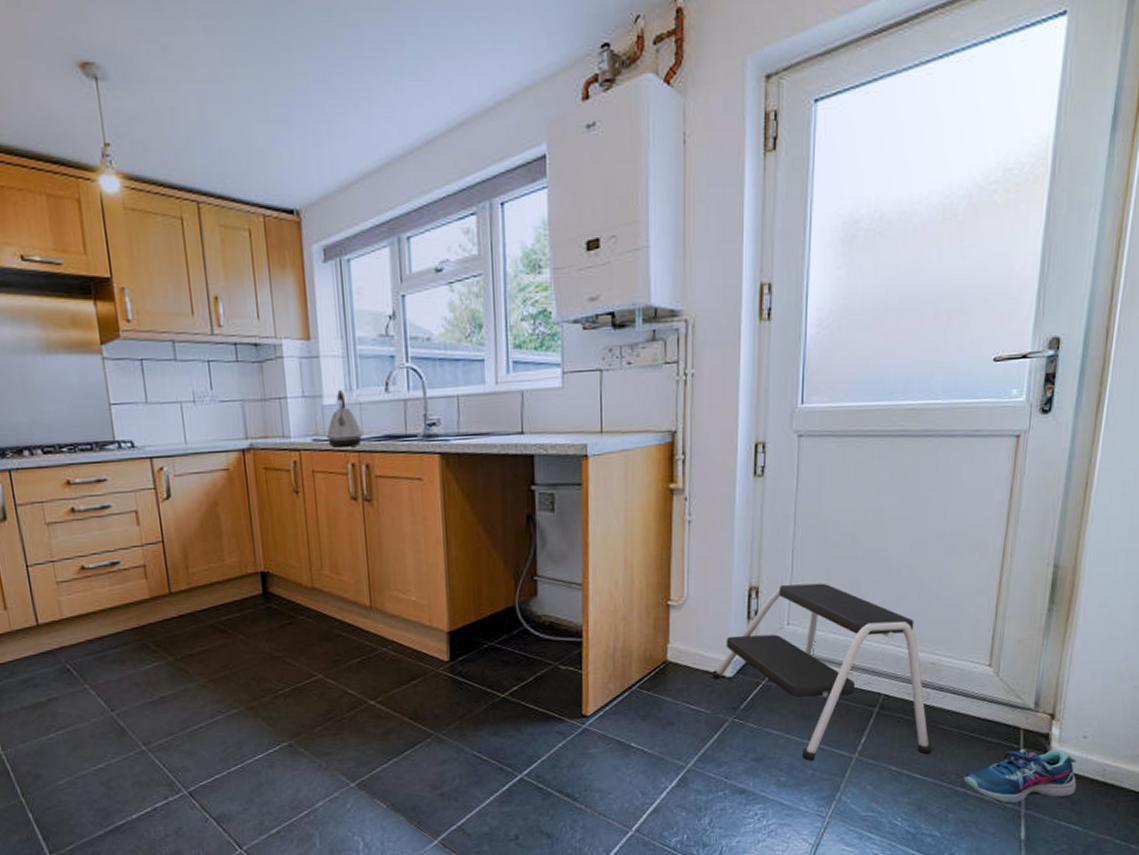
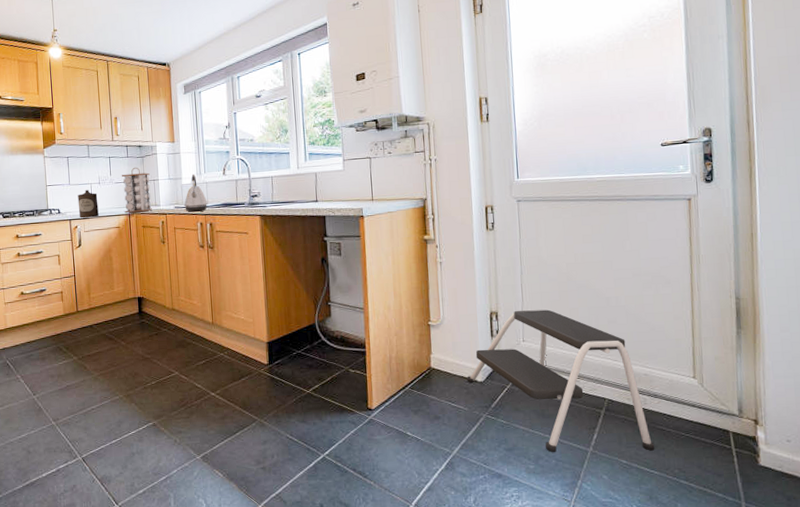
canister: none [160,412,196,456] -> present [77,190,99,219]
spice rack: none [228,377,280,450] -> present [121,167,153,214]
athletic shoe: present [964,749,1077,804] -> none [686,449,789,497]

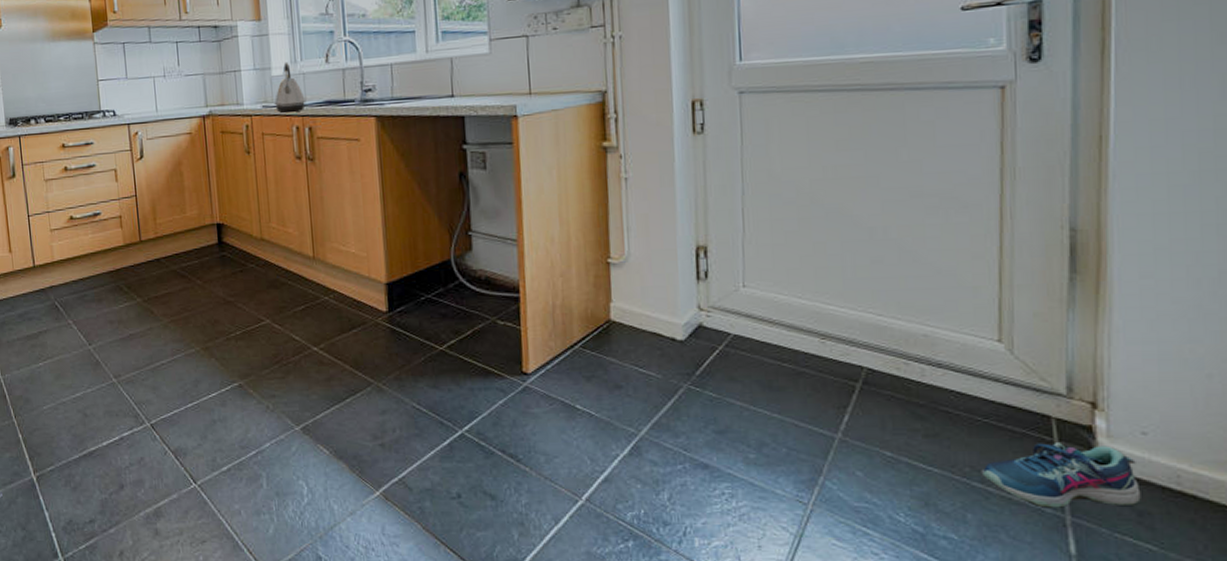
canister: present [77,190,99,219] -> none [137,85,165,122]
spice rack: present [121,167,153,214] -> none [192,54,235,116]
step stool: present [467,309,655,453] -> none [661,243,936,441]
athletic shoe: none [686,449,789,497] -> present [982,443,1141,508]

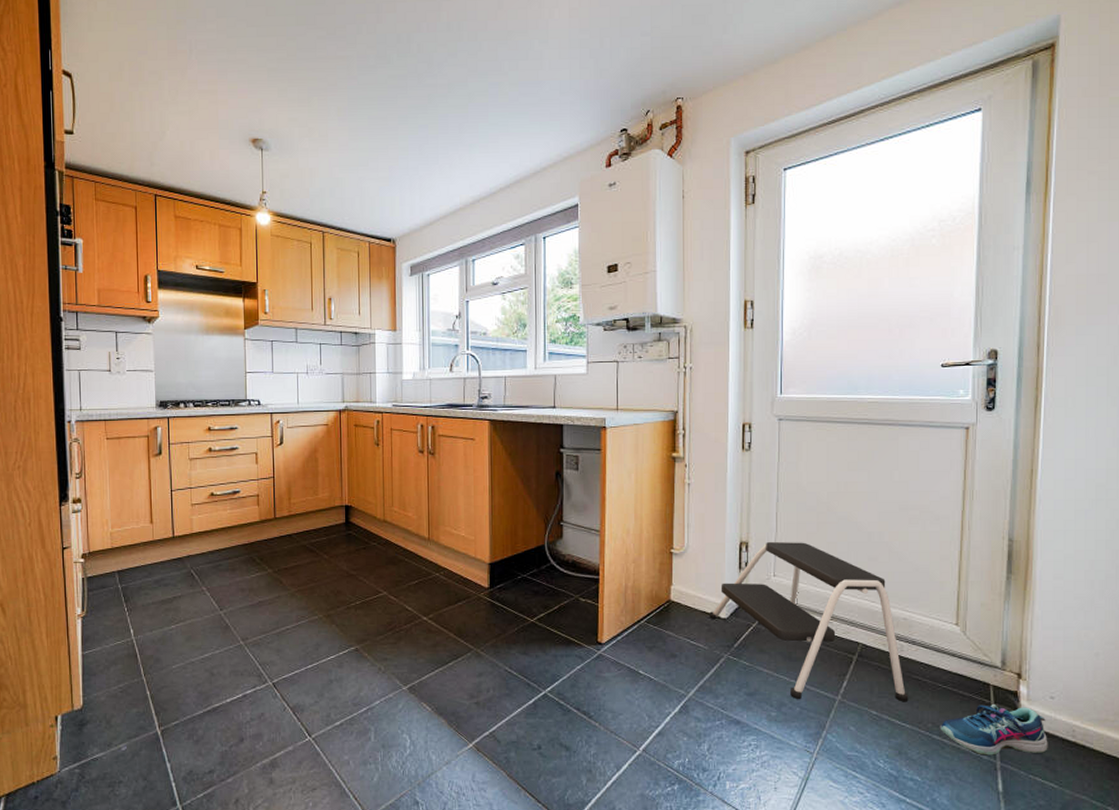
kettle: present [274,61,307,113] -> none [403,368,431,412]
step stool: none [661,243,936,441] -> present [709,541,909,702]

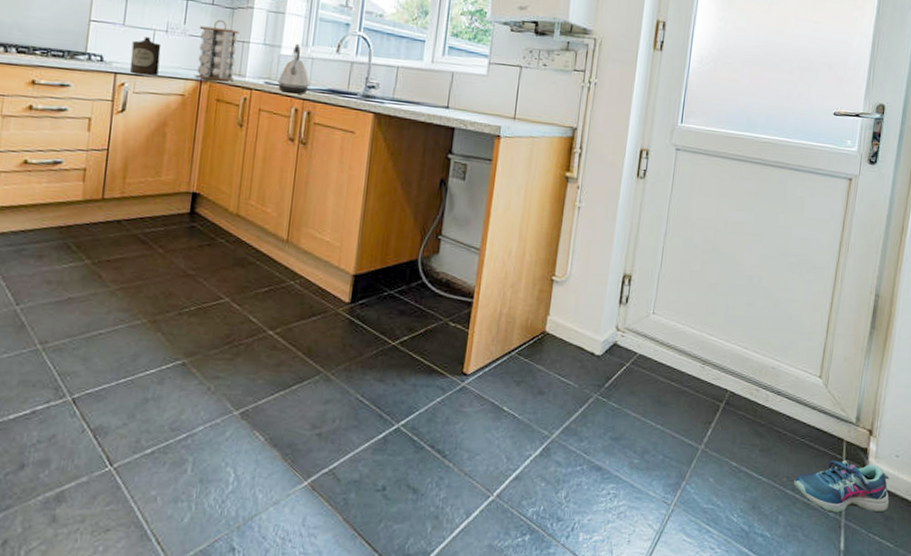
canister: none [281,380,305,412] -> present [129,37,162,77]
spice rack: none [333,357,368,410] -> present [195,19,239,83]
kettle: none [403,368,431,412] -> present [277,43,311,95]
step stool: present [709,541,909,702] -> none [583,276,768,455]

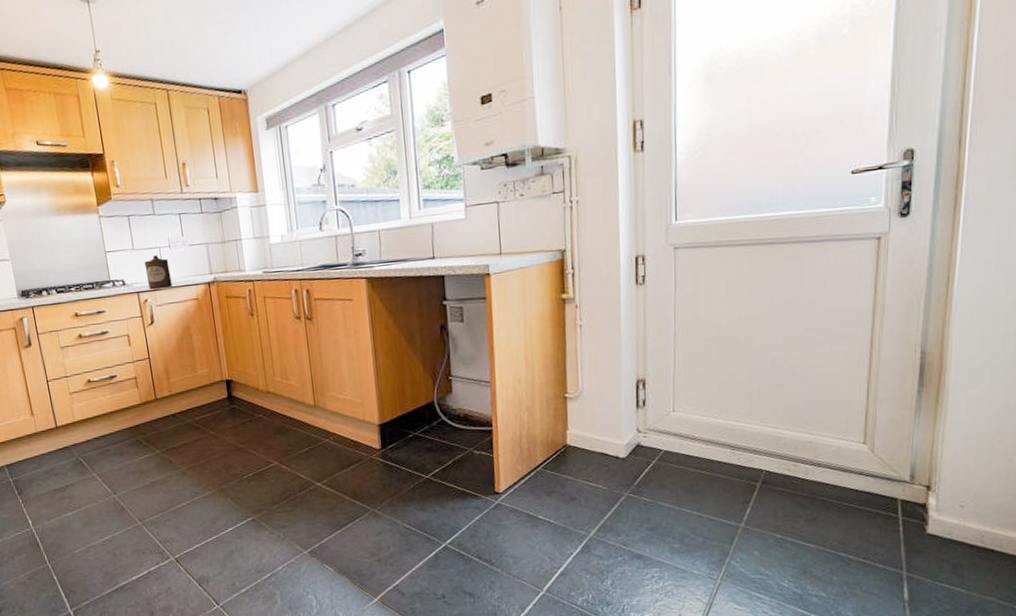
spice rack: present [195,19,239,83] -> none [195,224,237,283]
kettle: present [277,43,311,95] -> none [273,230,303,278]
athletic shoe: present [794,460,890,513] -> none [846,517,956,568]

